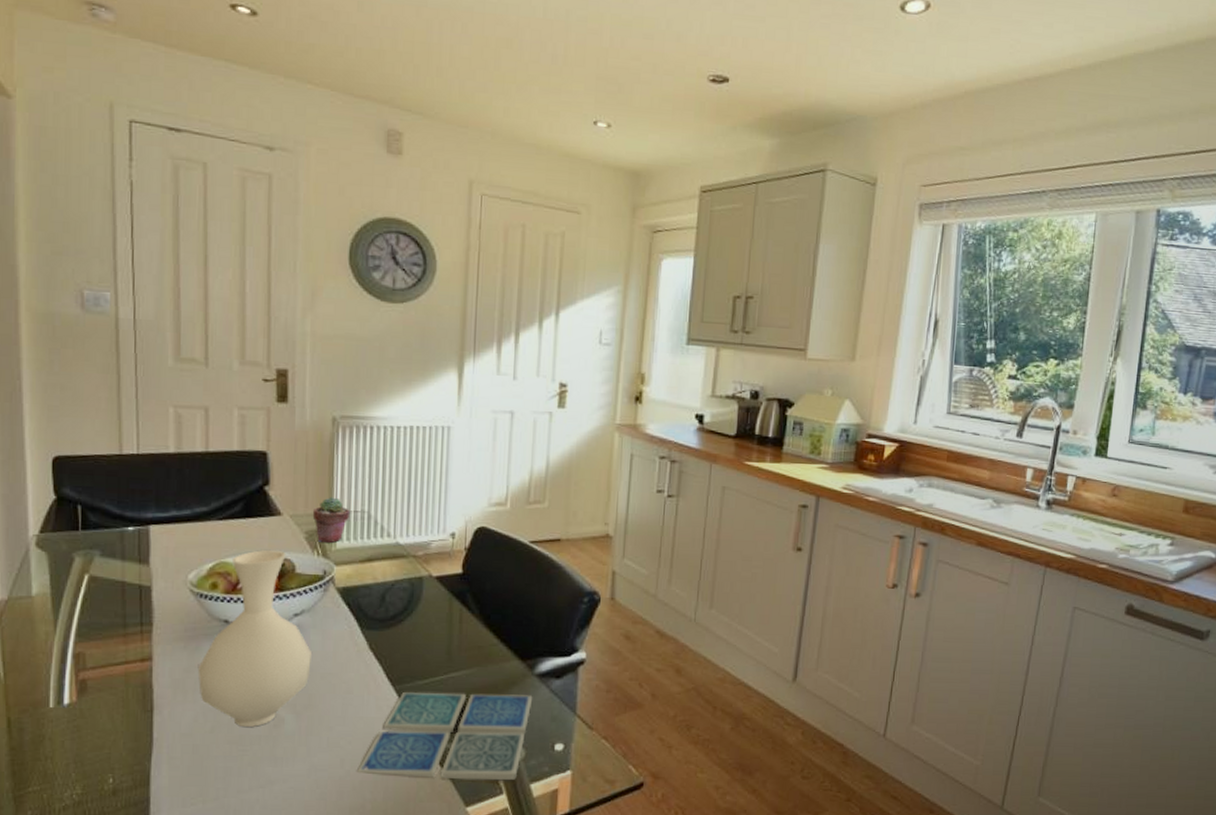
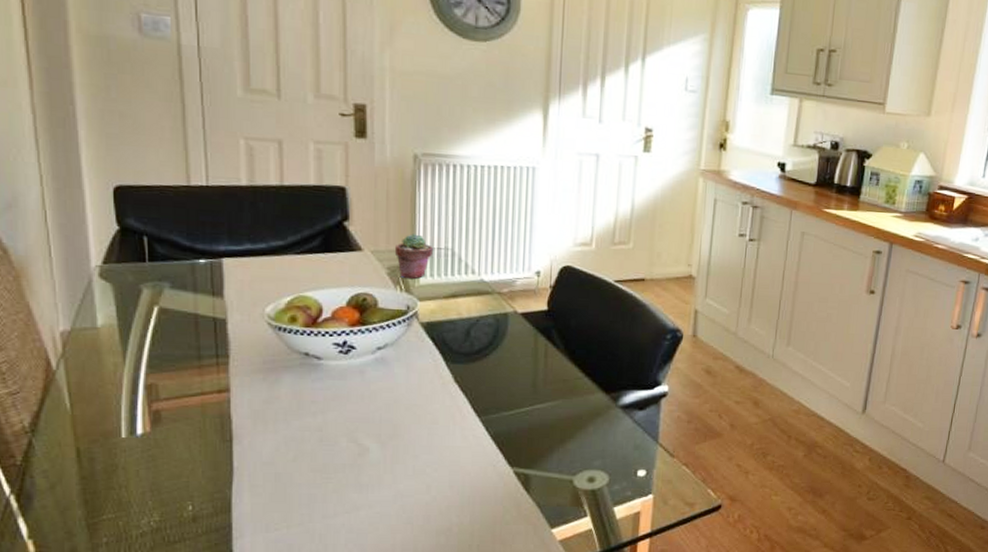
vase: present [197,549,313,728] -> none [278,284,397,457]
drink coaster: present [356,692,533,781] -> none [442,422,617,504]

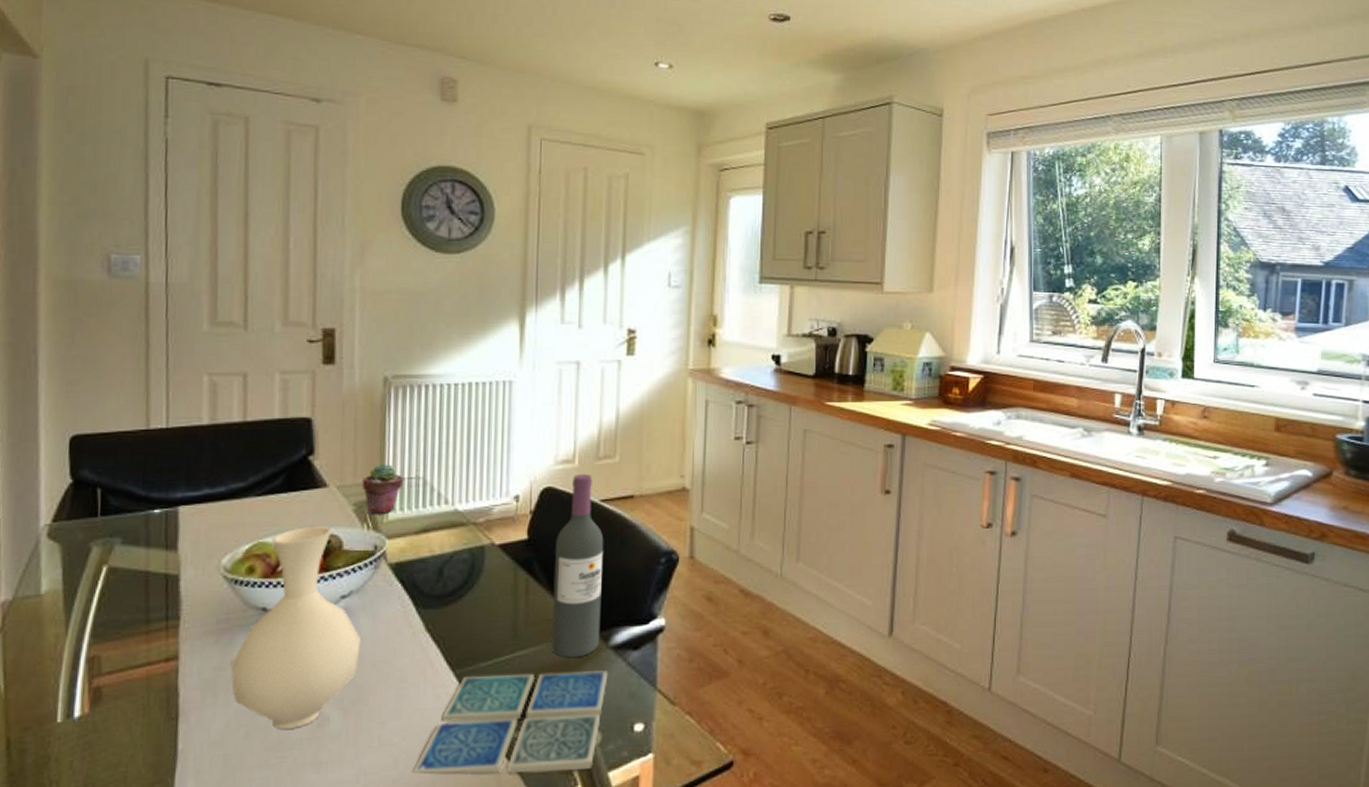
vase: none [278,284,397,457] -> present [230,525,362,730]
drink coaster: none [442,422,617,504] -> present [411,671,608,774]
wine bottle: none [567,256,617,414] -> present [552,474,604,658]

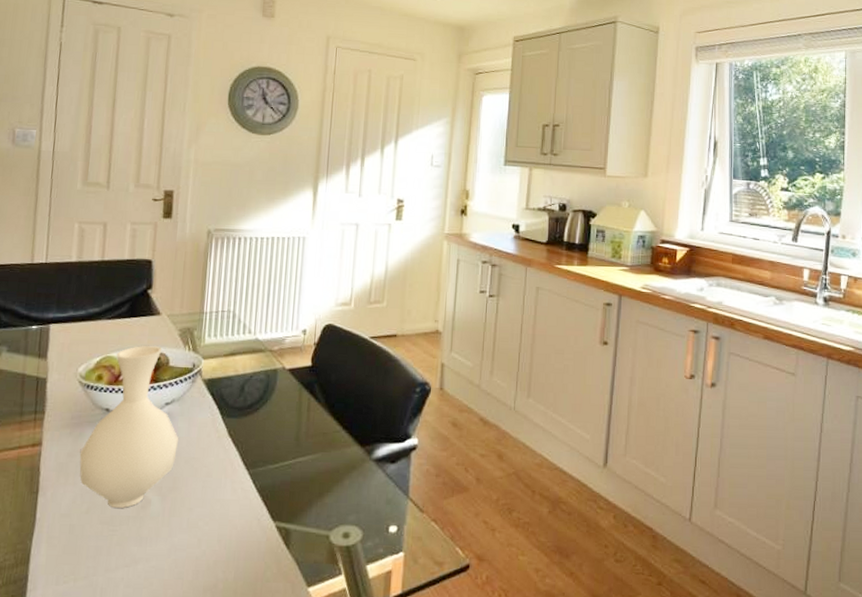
potted succulent: present [361,464,404,514] -> none [186,299,219,339]
drink coaster: present [411,671,608,774] -> none [211,476,370,562]
wine bottle: present [552,474,604,658] -> none [326,315,372,467]

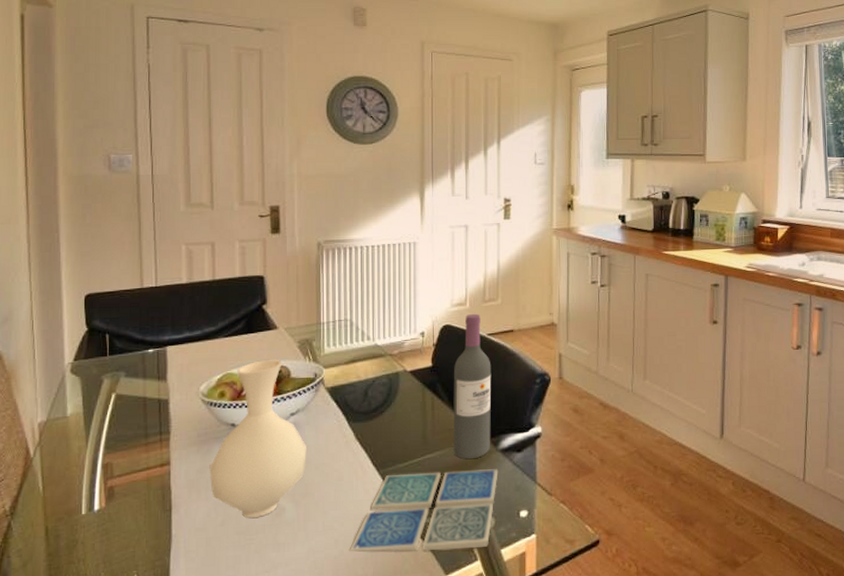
drink coaster: none [211,476,370,562] -> present [349,469,498,552]
wine bottle: none [326,315,372,467] -> present [453,314,492,460]

